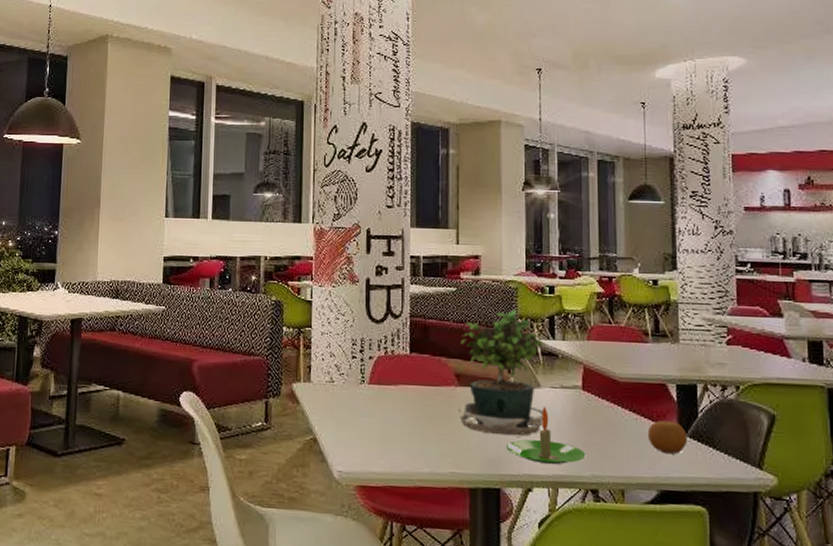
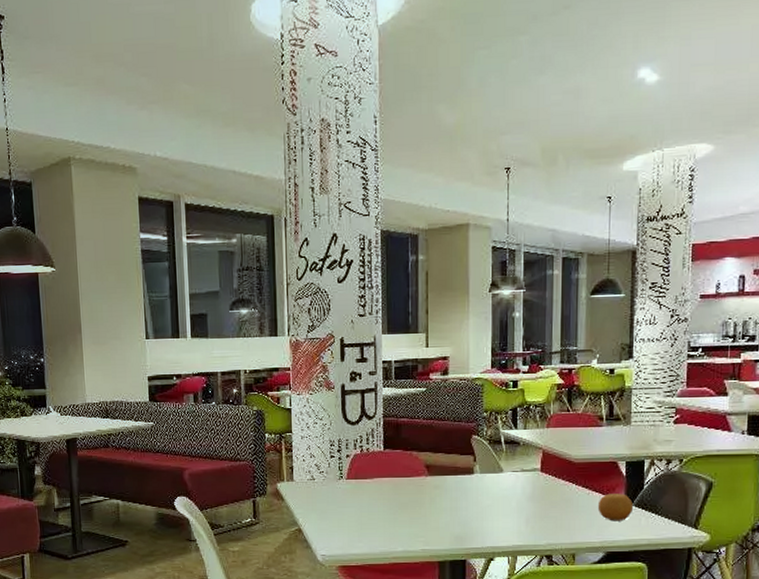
potted plant: present [458,309,545,438] -> none [428,404,508,517]
candle: present [505,407,586,464] -> none [471,489,543,536]

